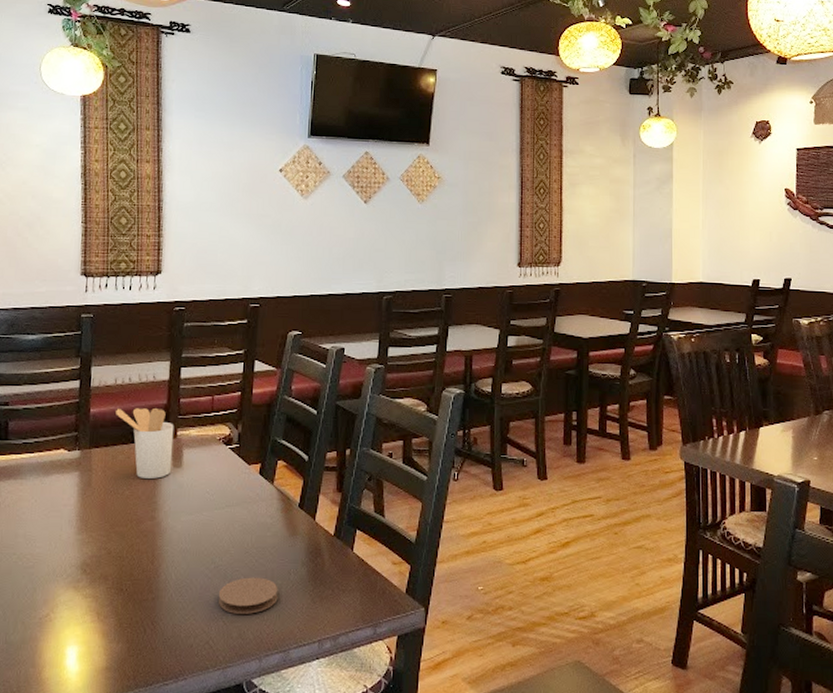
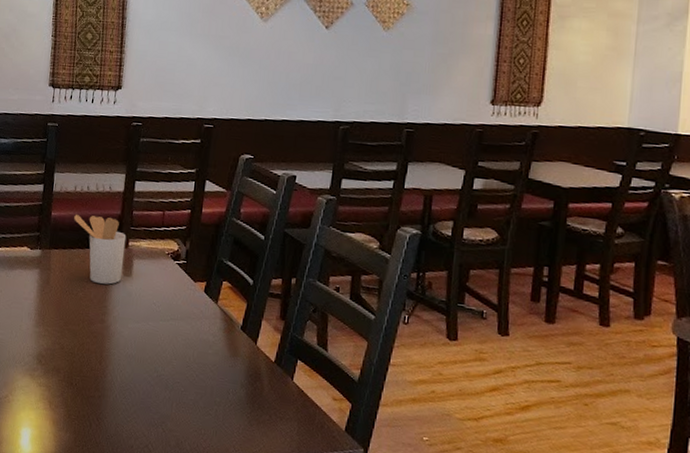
coaster: present [218,577,278,614] -> none [159,390,217,426]

